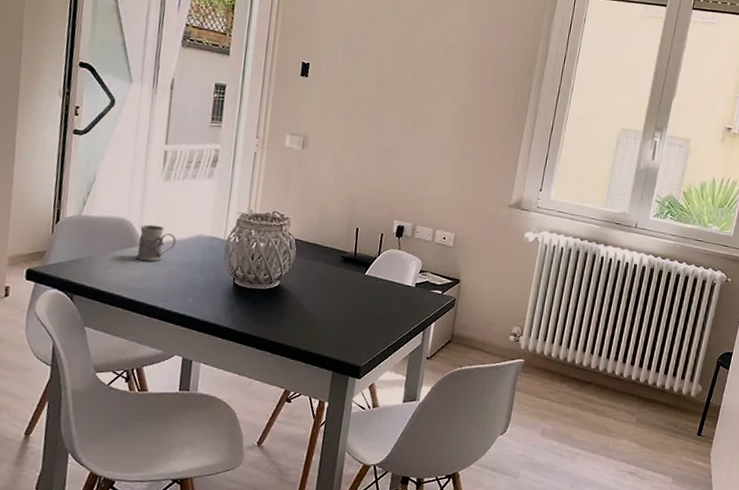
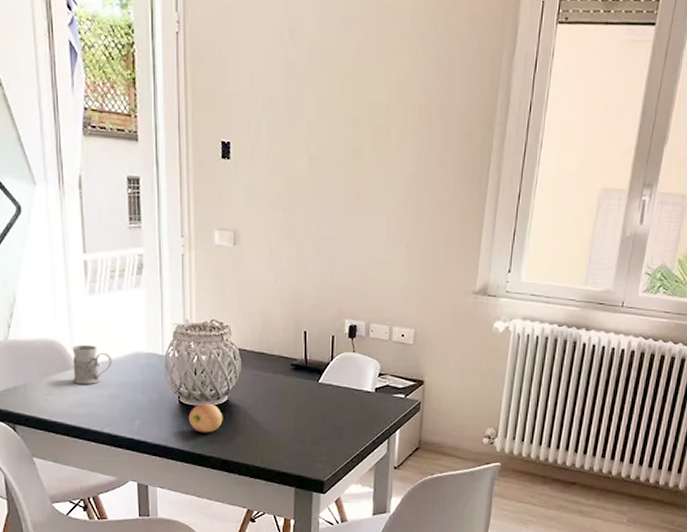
apple: none [240,286,273,314] -> present [188,403,223,433]

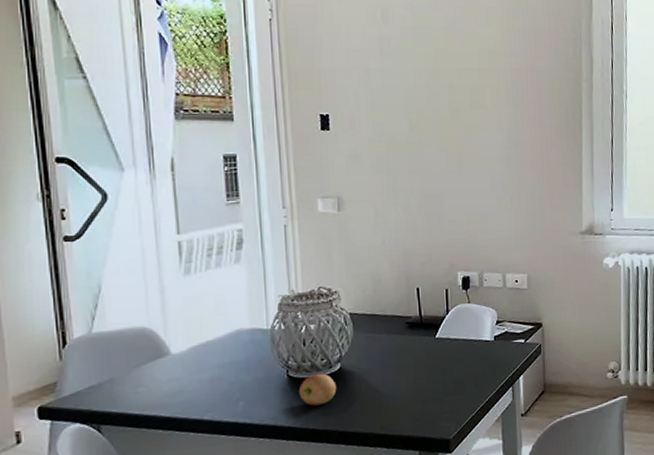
mug: present [72,344,112,385] -> none [166,327,211,372]

